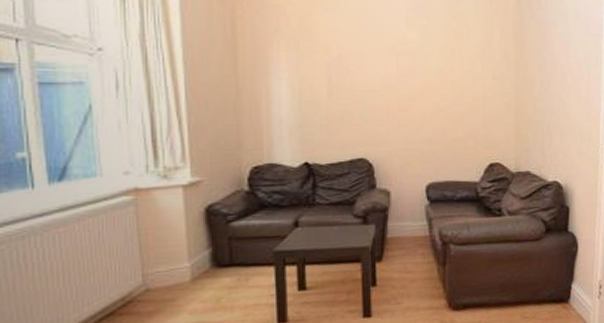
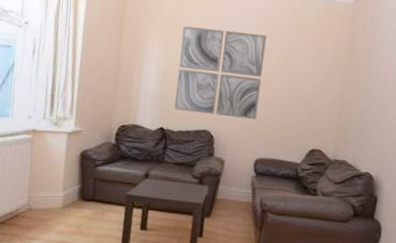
wall art: none [315,33,422,139] -> present [173,25,267,120]

